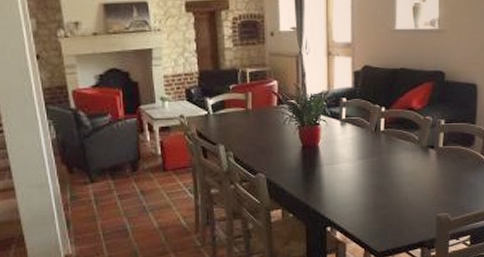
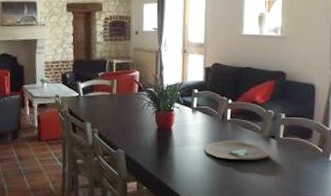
decorative bowl: none [356,153,436,175] -> present [204,140,276,161]

